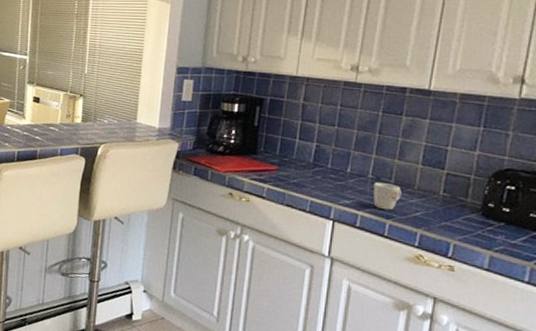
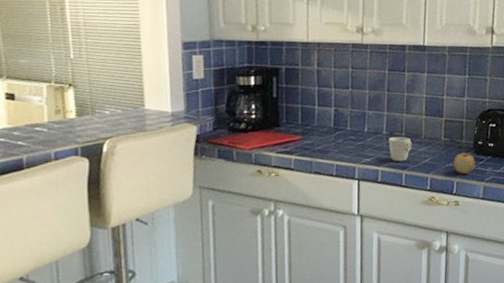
apple: none [452,212,482,238] -> present [453,151,475,175]

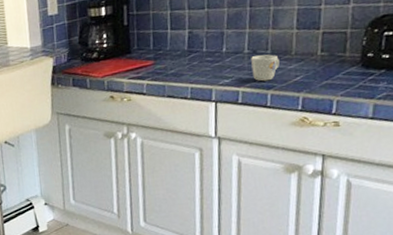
apple: present [453,151,475,175] -> none [333,66,363,92]

